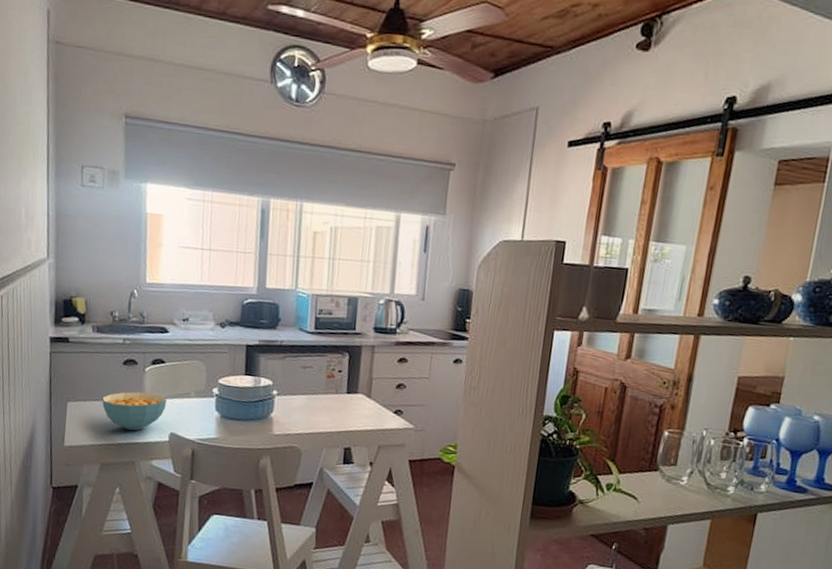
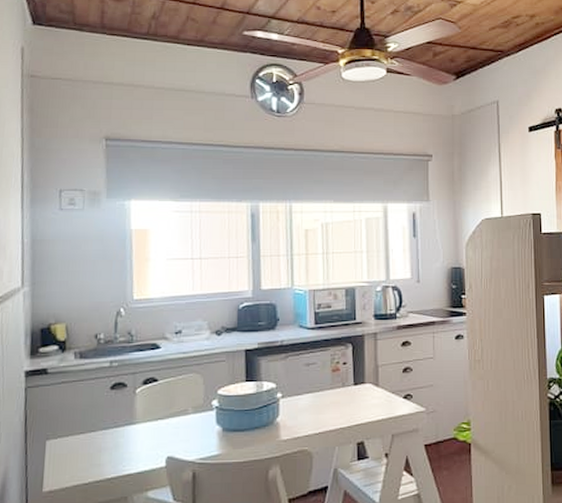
cereal bowl: present [102,391,167,431] -> none [87,416,162,462]

